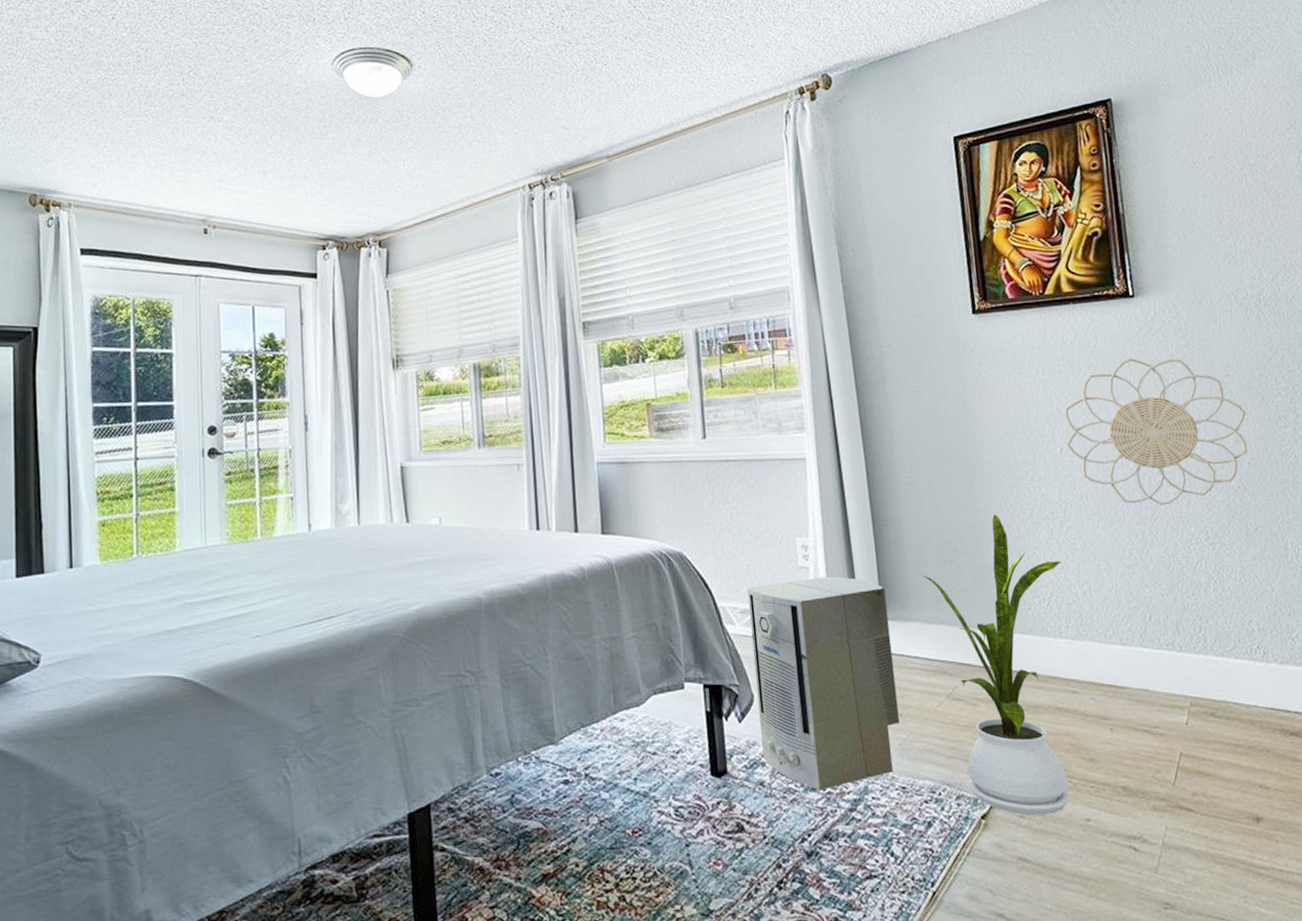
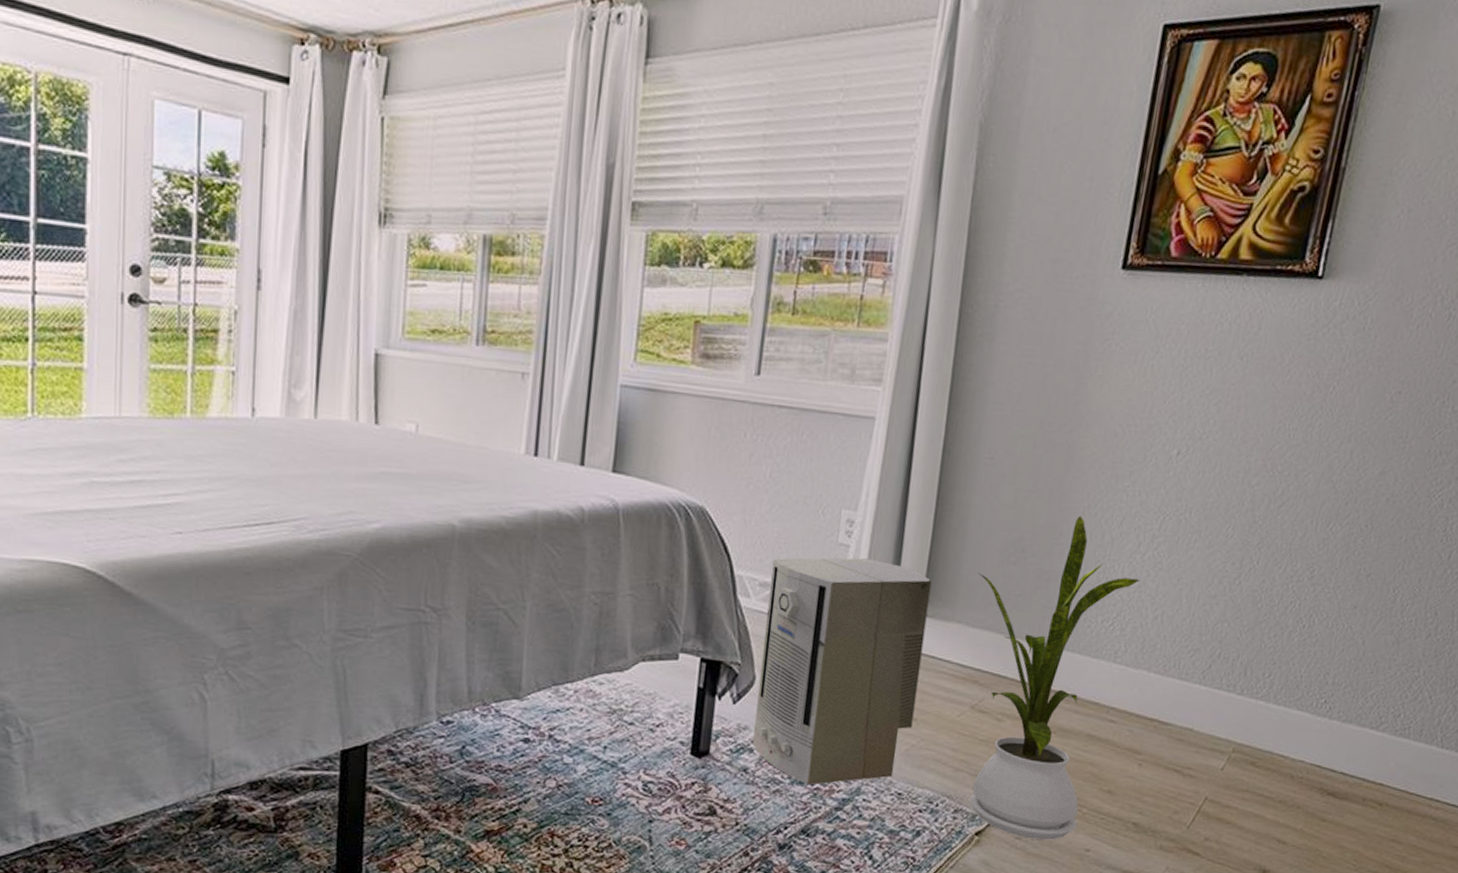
decorative wall piece: present [1064,358,1248,506] -> none [1186,355,1405,534]

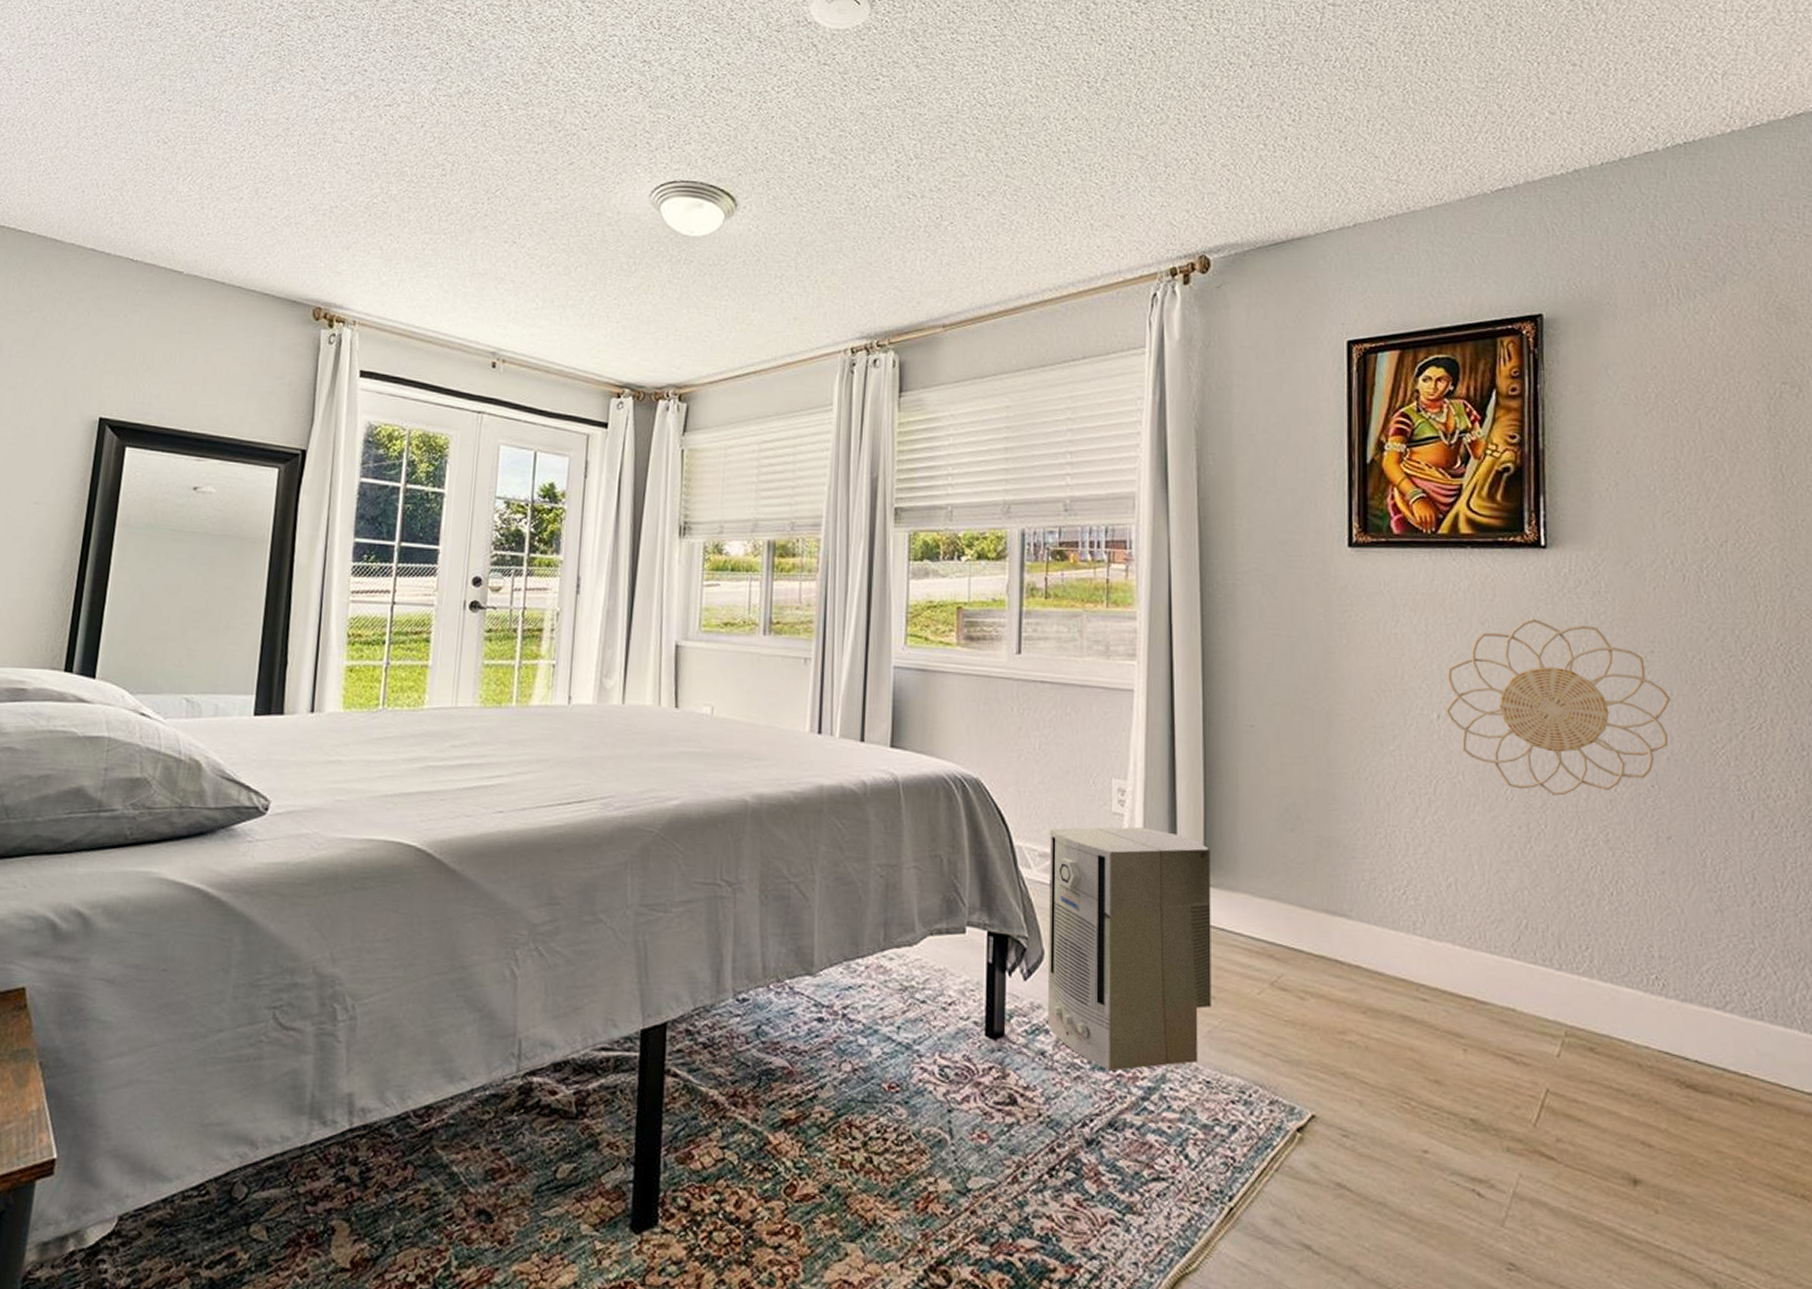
house plant: present [969,516,1140,840] -> none [1255,781,1425,1139]
decorative wall piece: none [1186,355,1405,534] -> present [1445,619,1671,796]

